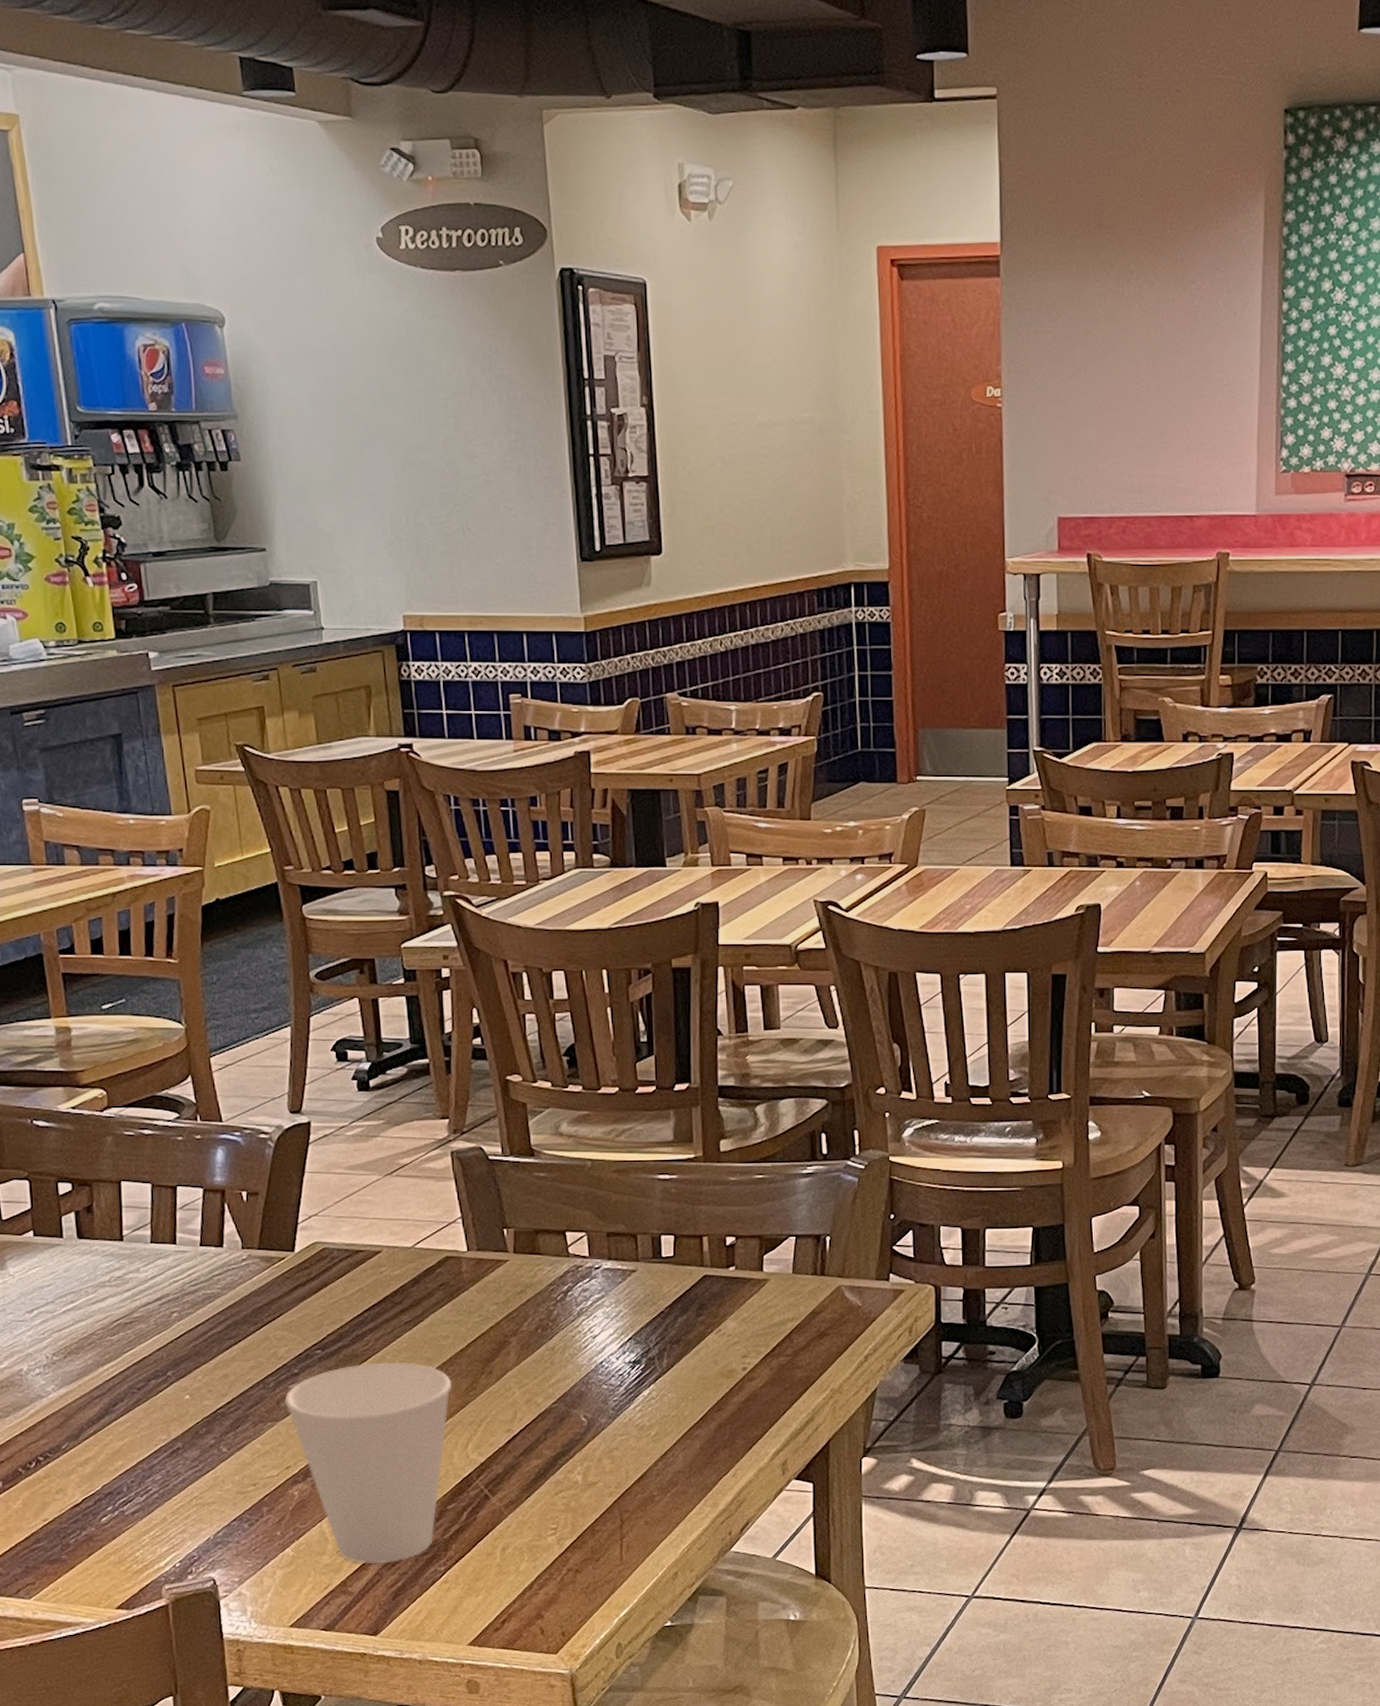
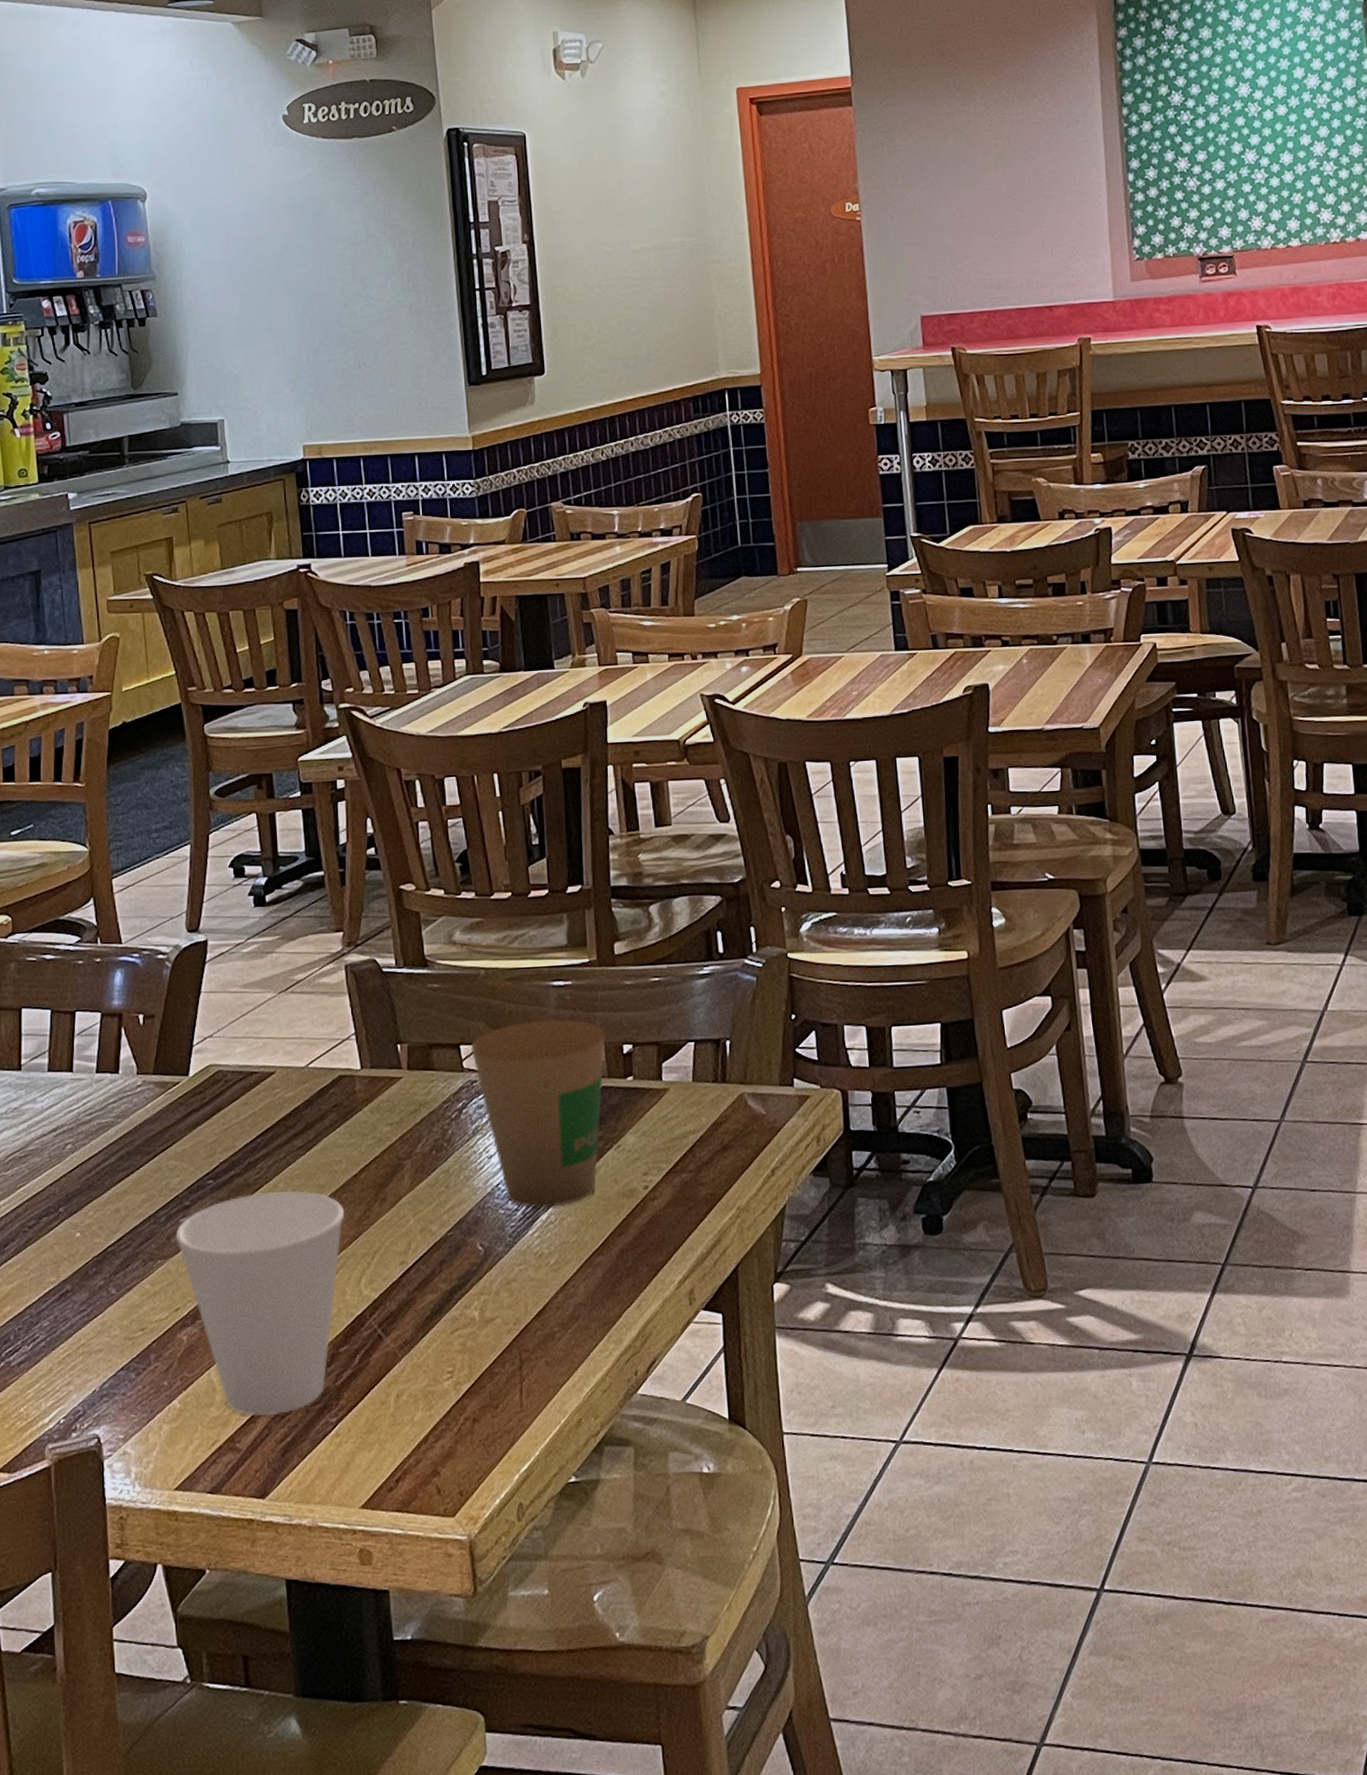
paper cup: none [577,1211,709,1385] -> present [471,1019,606,1208]

